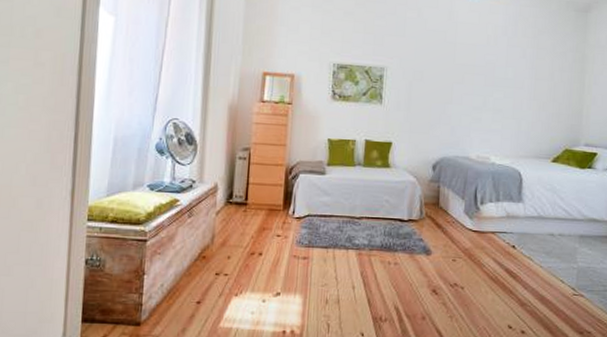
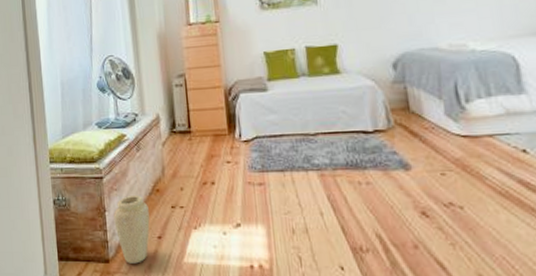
vase: none [152,261,192,327] -> present [113,196,150,264]

